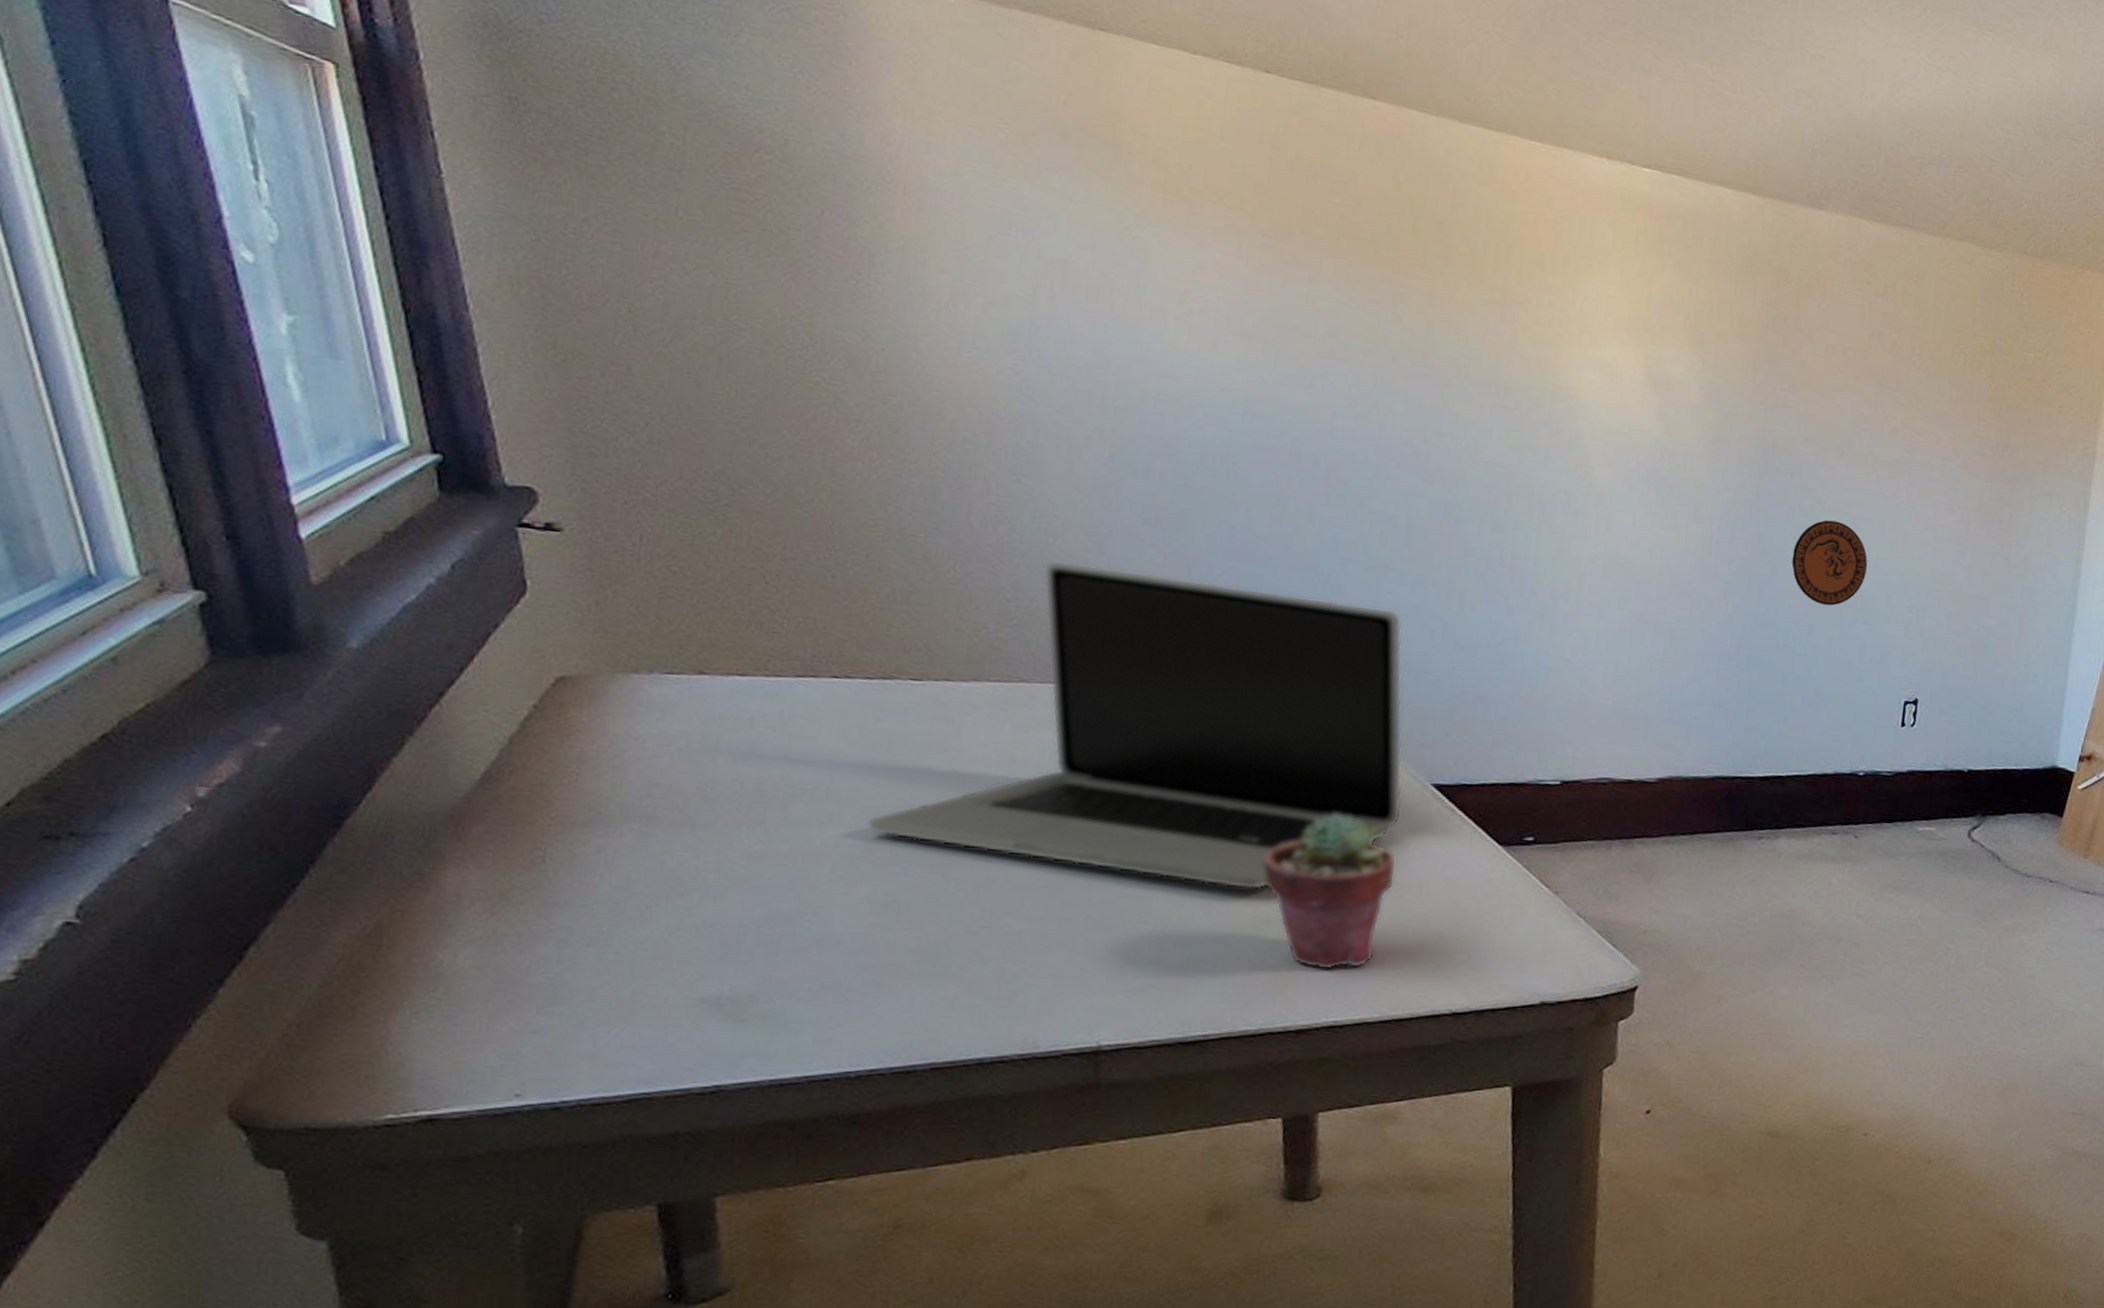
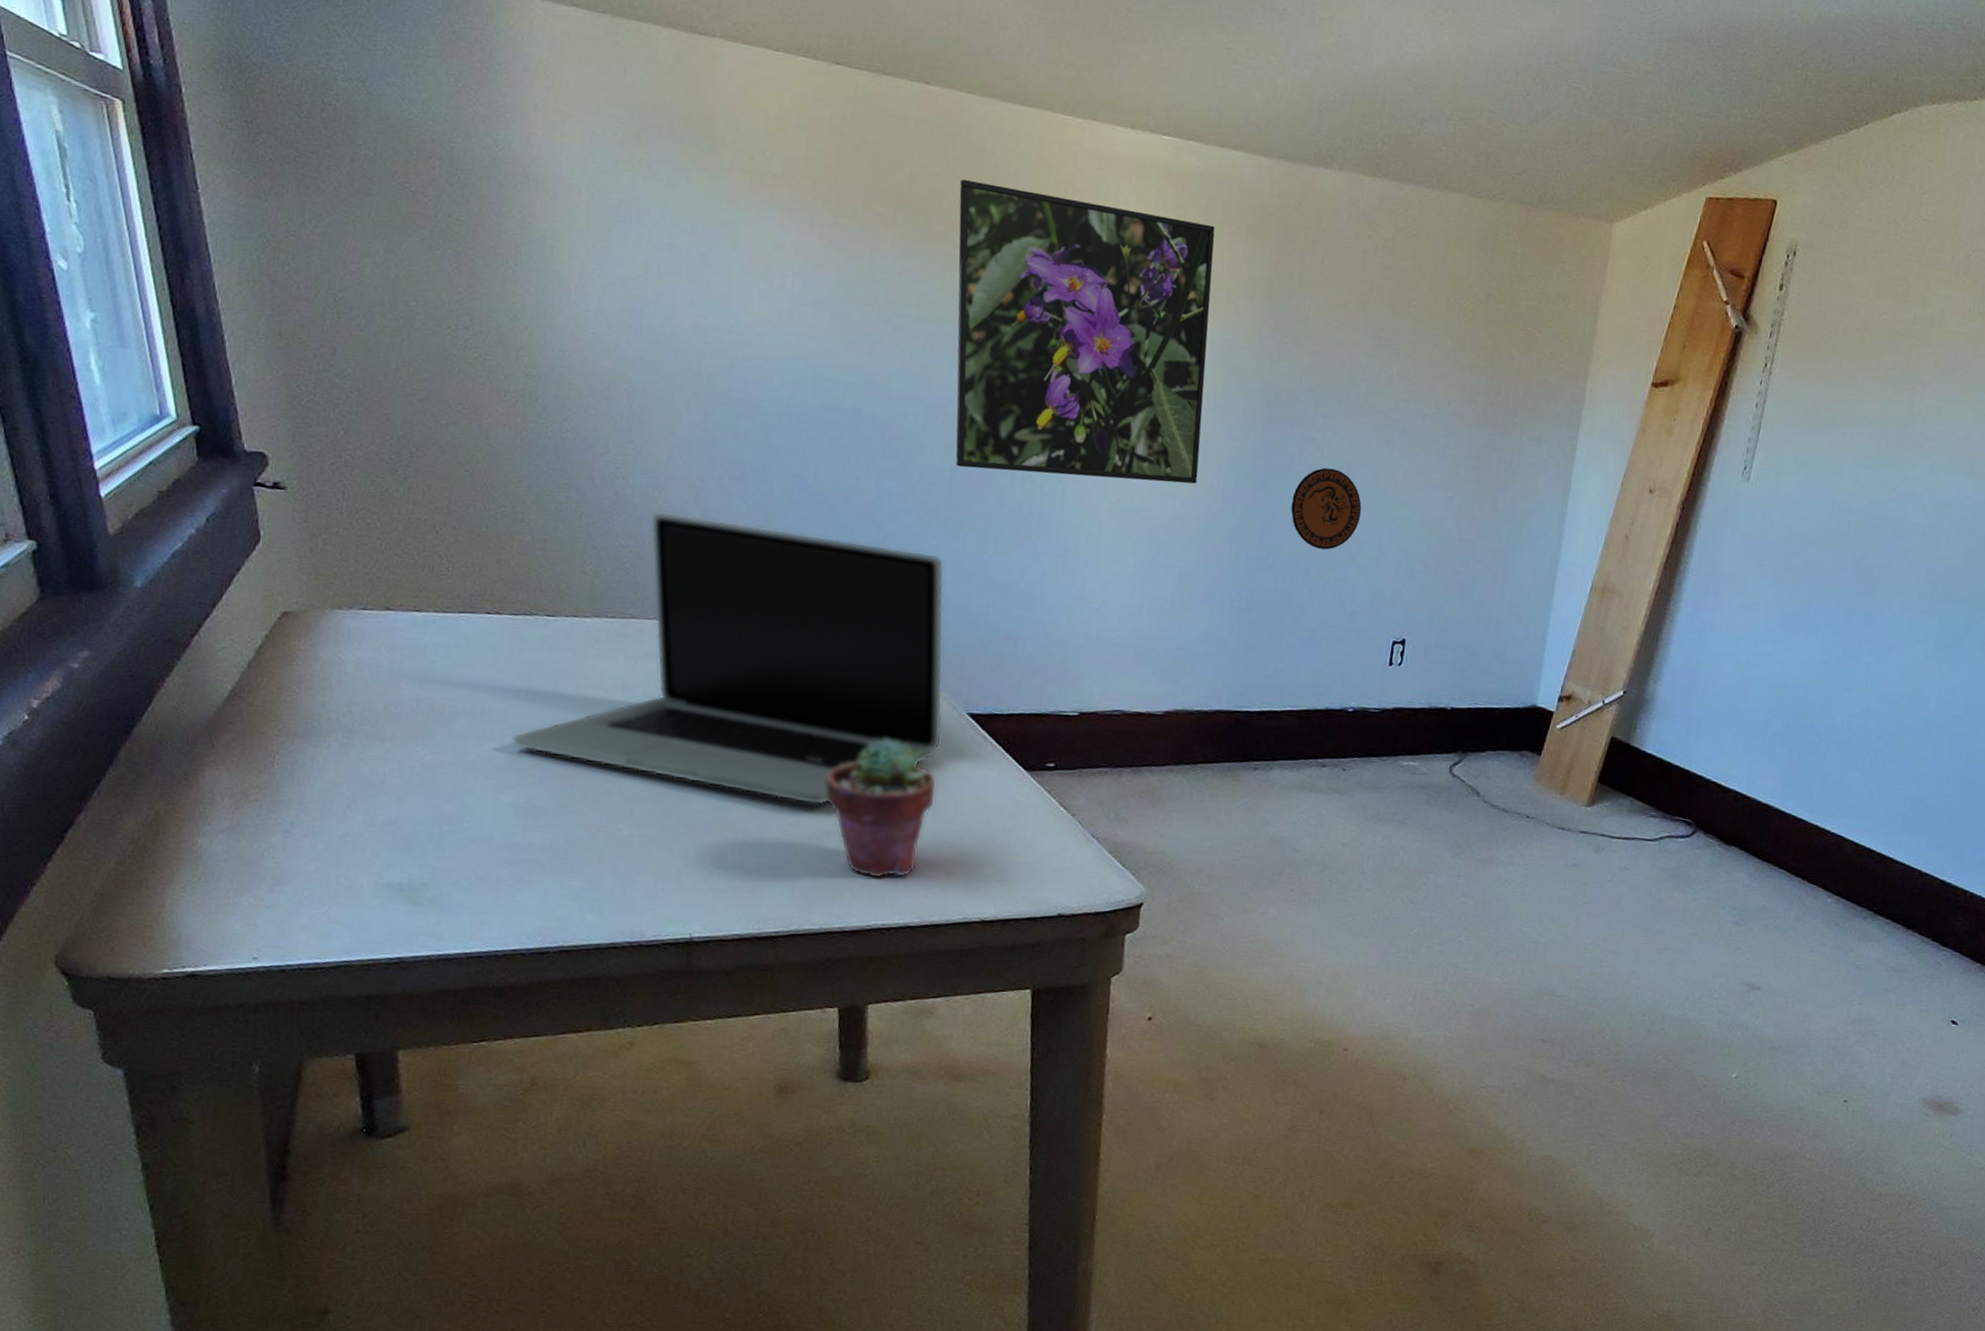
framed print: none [1413,204,1702,536] -> present [955,179,1215,484]

